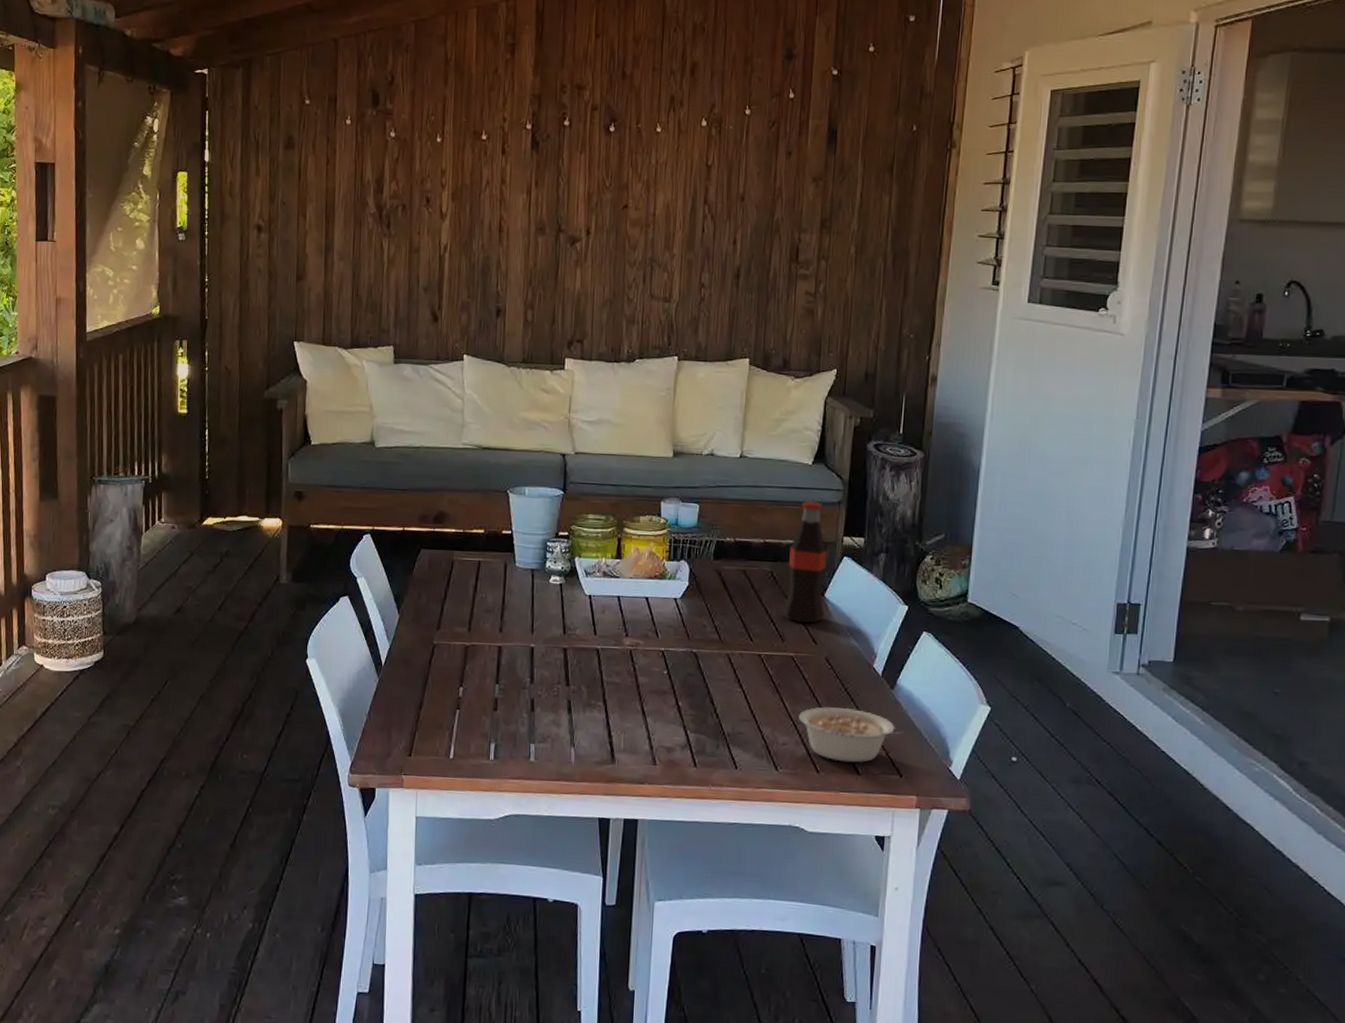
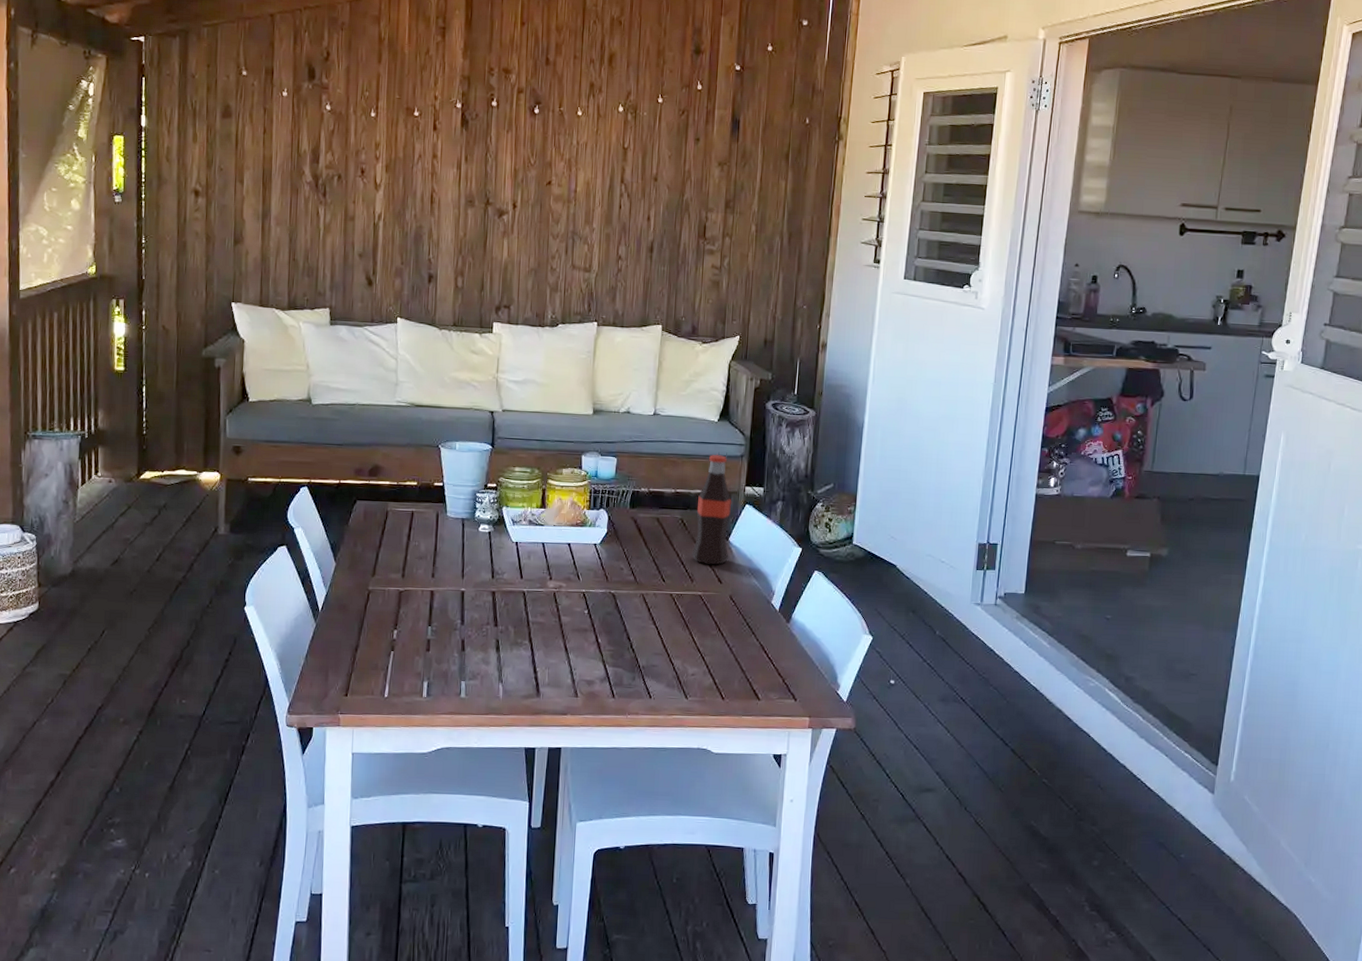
legume: present [799,707,904,763] -> none [706,640,798,690]

